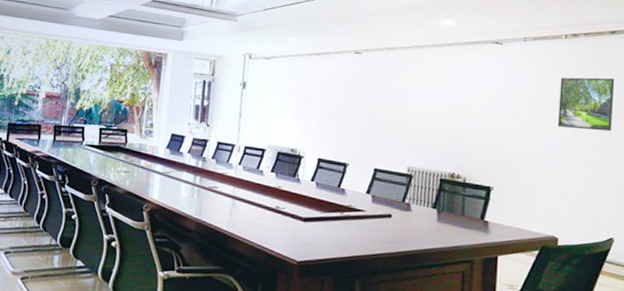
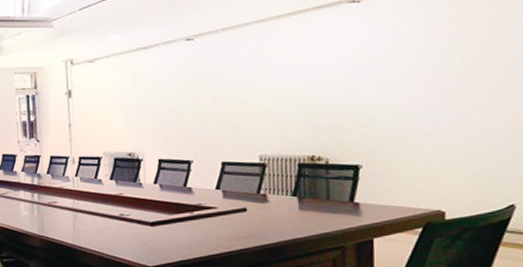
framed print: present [557,77,615,131] -> none [435,20,508,87]

